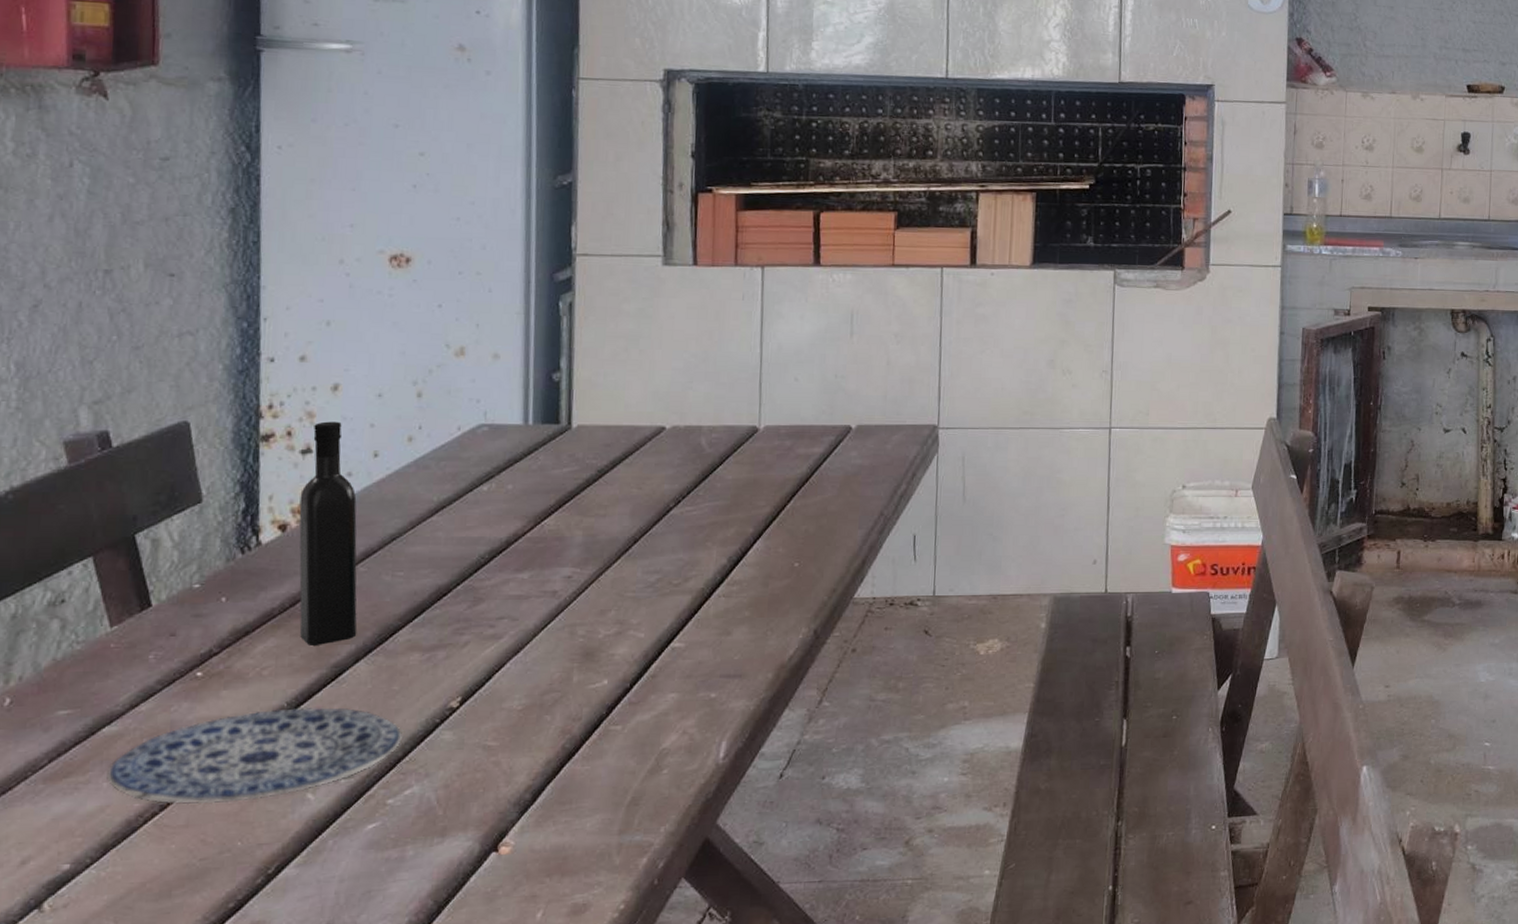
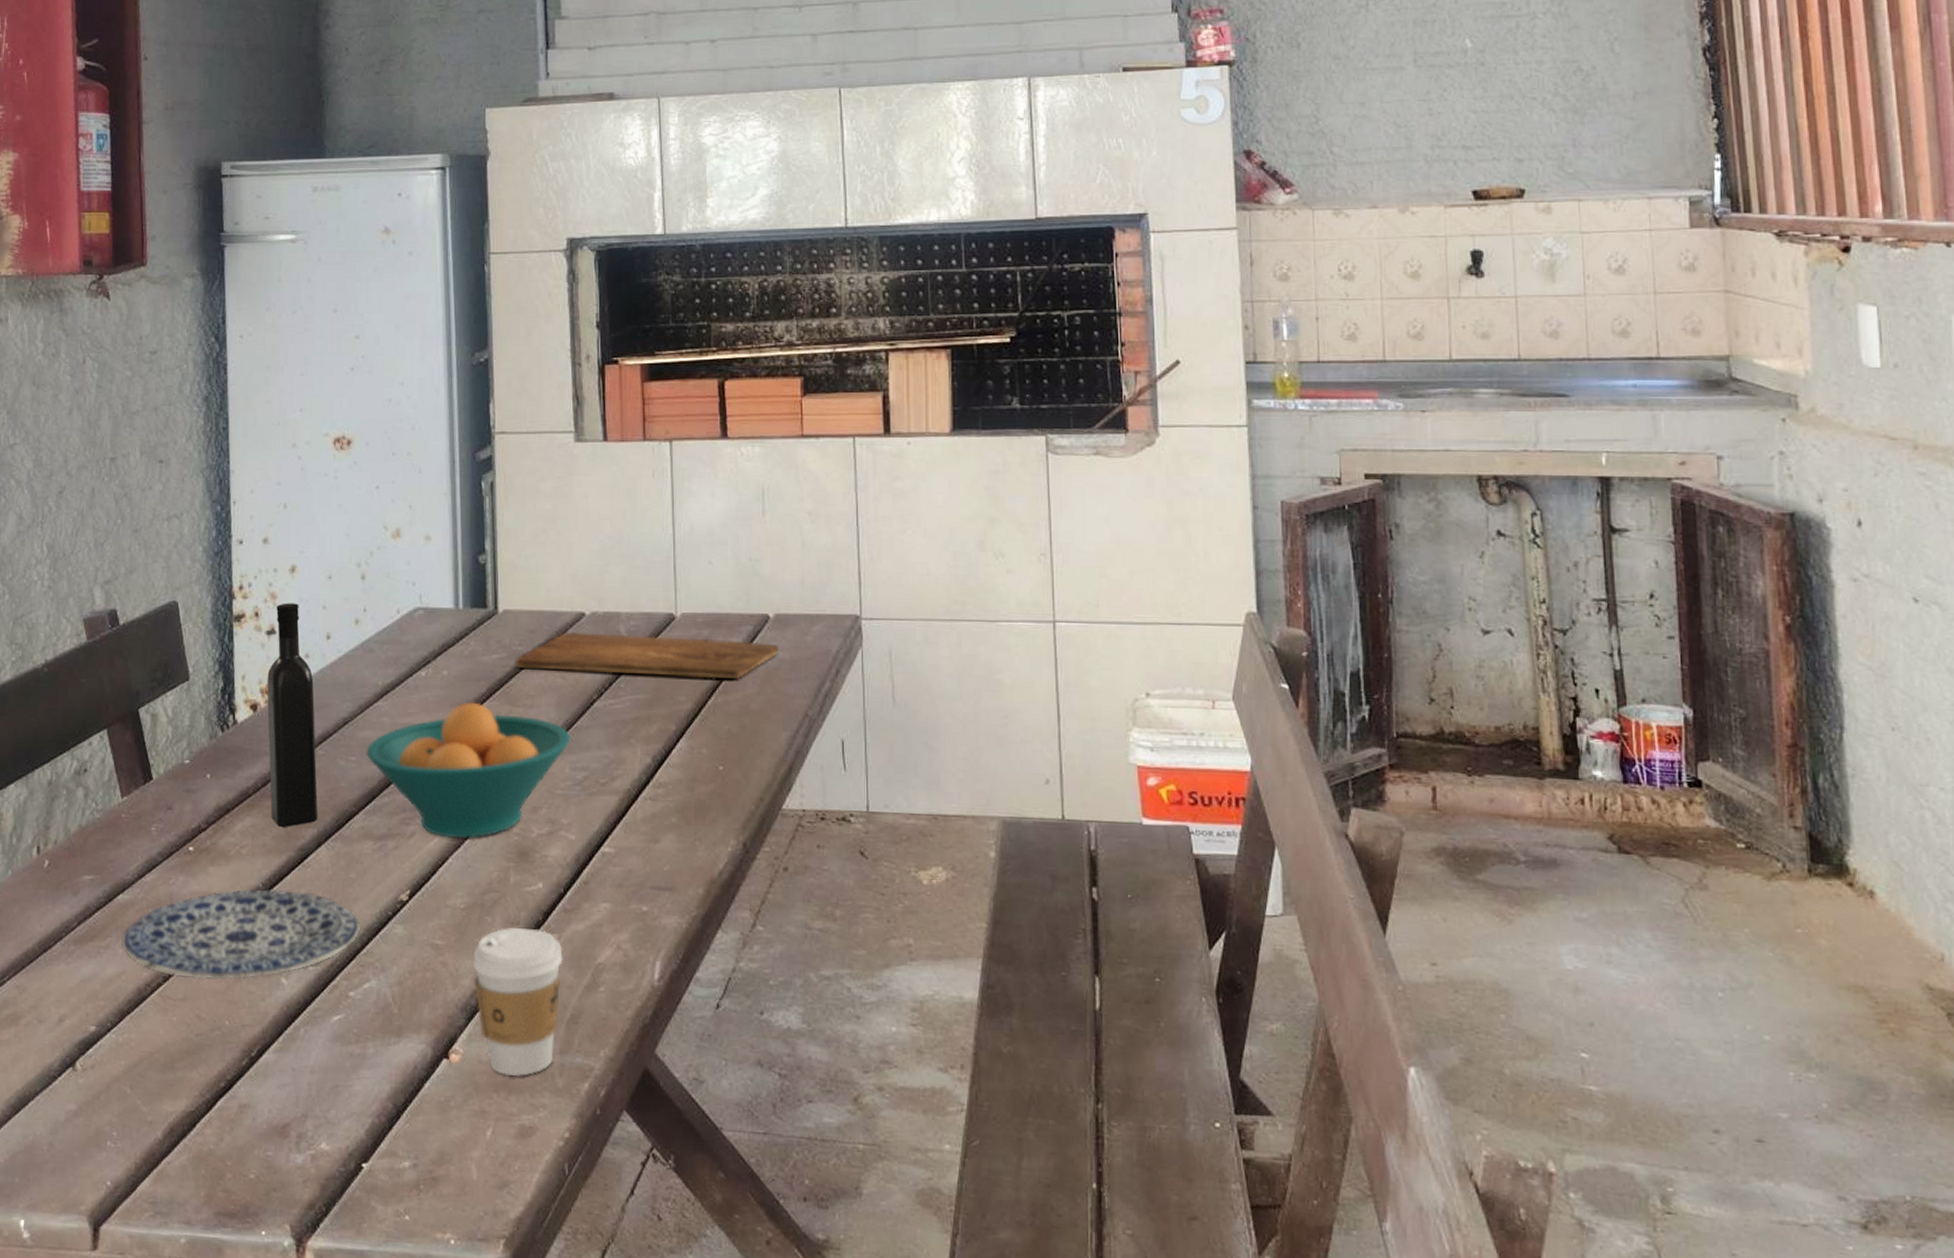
fruit bowl: none [416,514,646,645] -> present [366,702,572,838]
coffee cup: none [529,722,627,861] -> present [473,927,563,1077]
cutting board: none [588,445,859,485] -> present [516,632,778,679]

